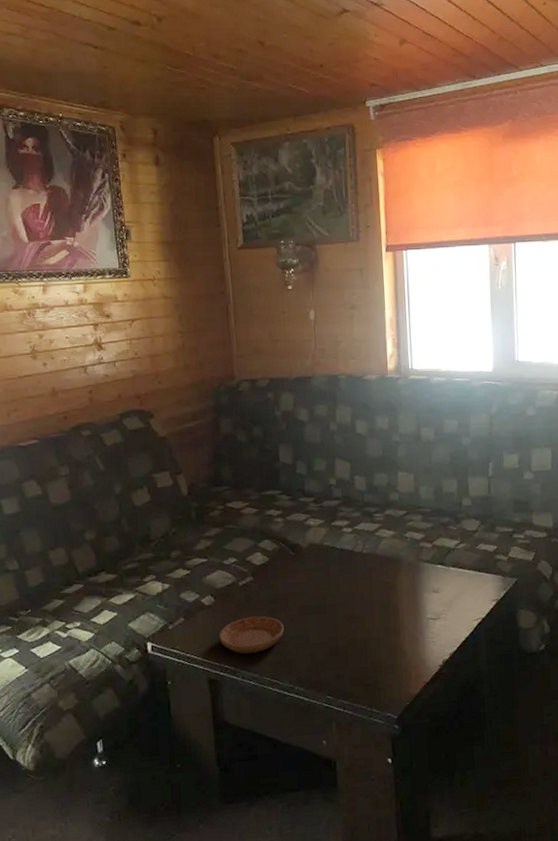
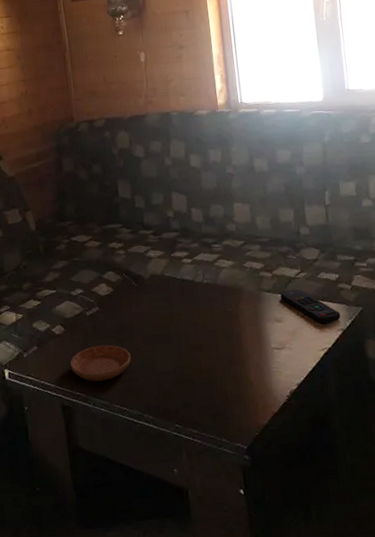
remote control: none [439,559,496,595] -> present [280,288,341,324]

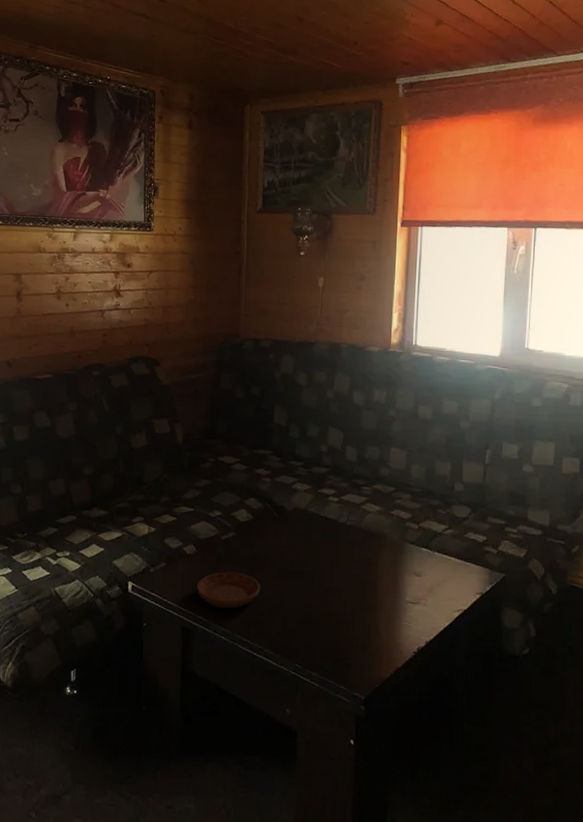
remote control: present [280,288,341,324] -> none [423,544,481,585]

